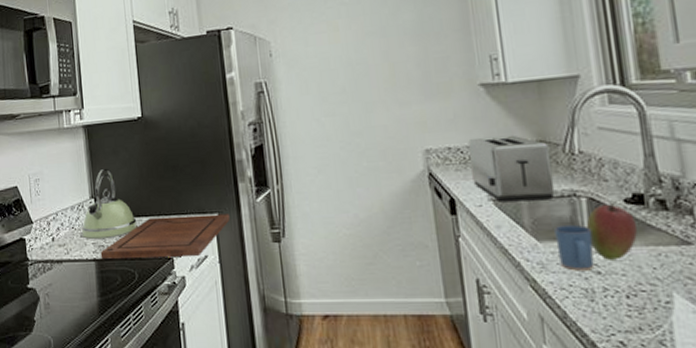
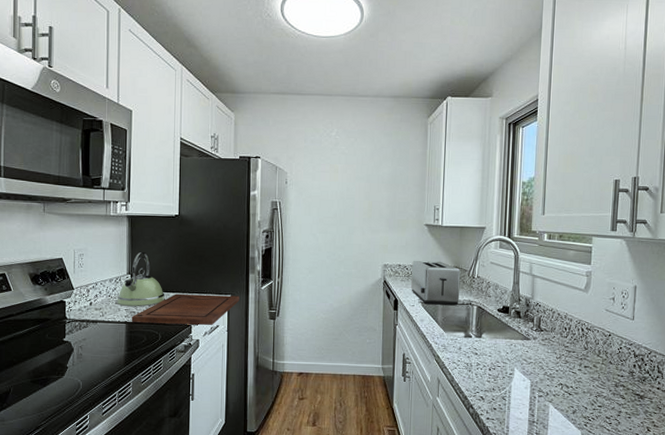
mug: present [554,224,594,271] -> none [454,322,477,352]
fruit: present [585,203,637,260] -> none [473,311,502,347]

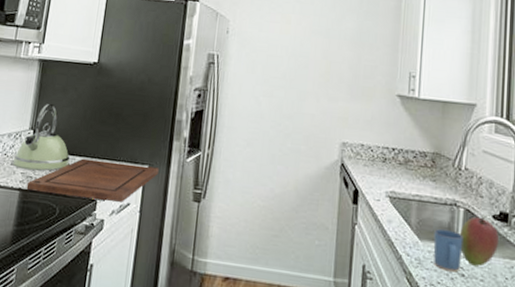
toaster: present [411,260,461,306] -> none [376,140,443,205]
mug: none [454,322,477,352] -> present [433,228,464,272]
fruit: none [473,311,502,347] -> present [459,216,498,267]

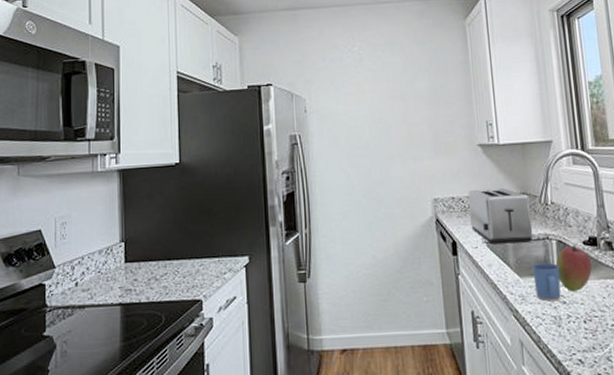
kettle: present [12,103,70,172] -> none [108,212,168,284]
cutting board: present [26,158,159,204] -> none [127,256,260,304]
toaster: none [376,140,443,205] -> present [468,187,533,244]

